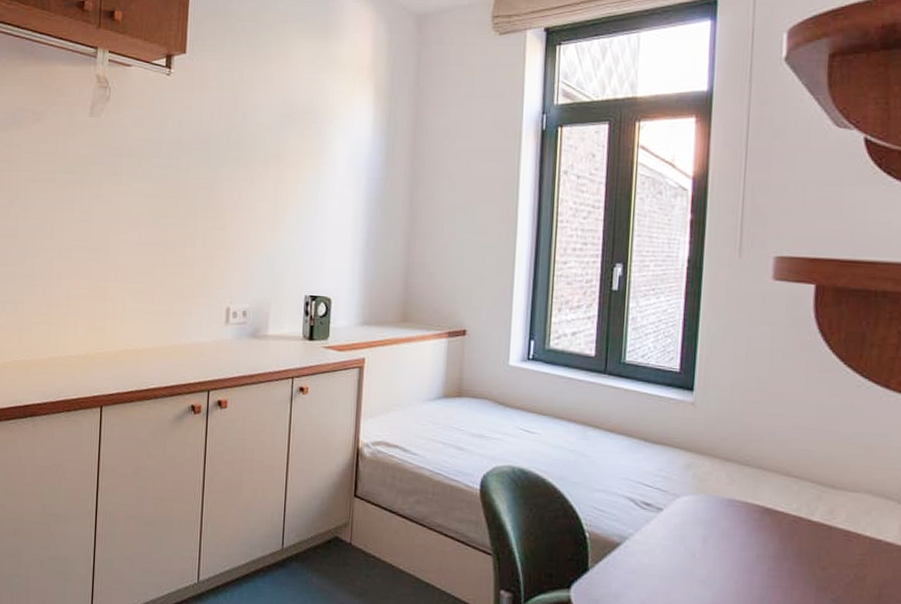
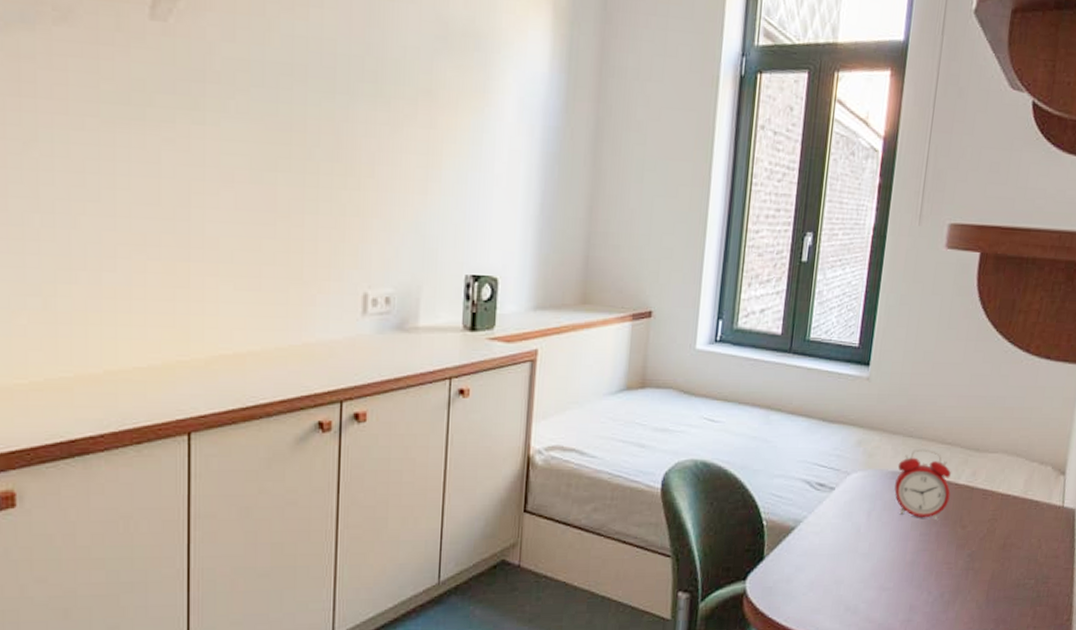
alarm clock: none [733,478,803,557] -> present [894,448,952,521]

